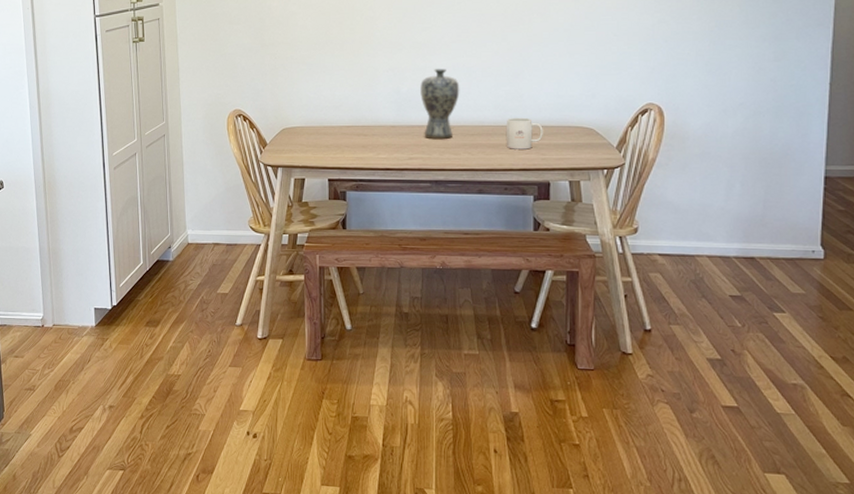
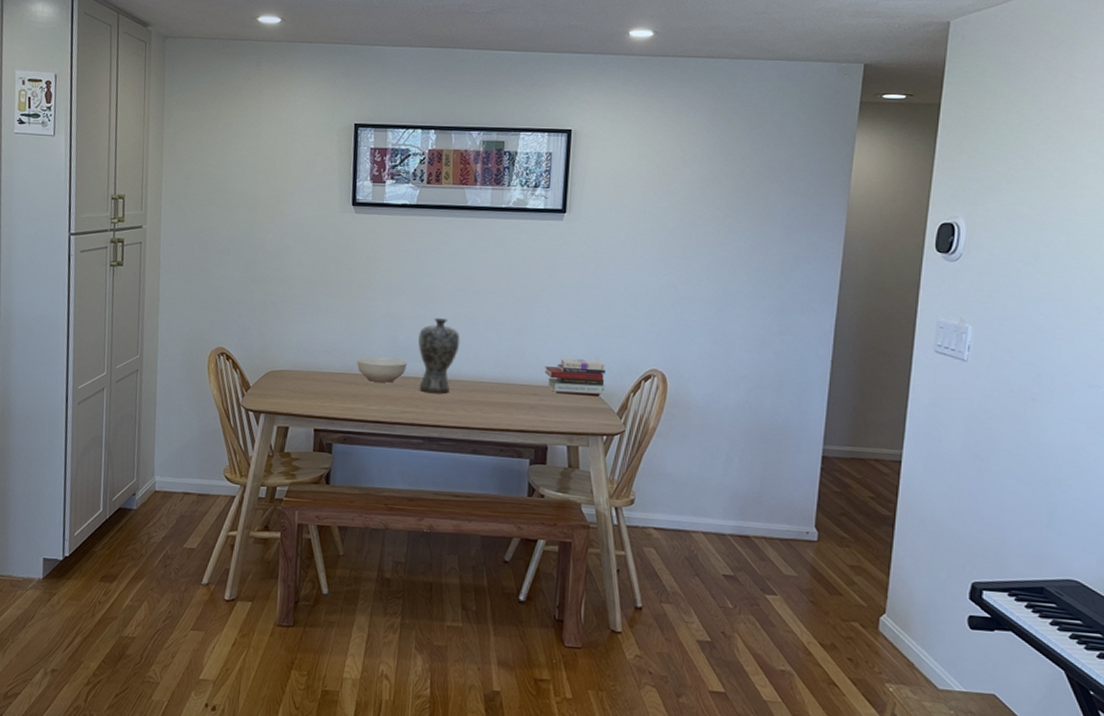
bowl: none [363,109,412,132] -> present [356,356,408,383]
mug: present [506,117,543,150] -> none [504,375,544,410]
books: none [543,97,604,133] -> present [545,358,606,397]

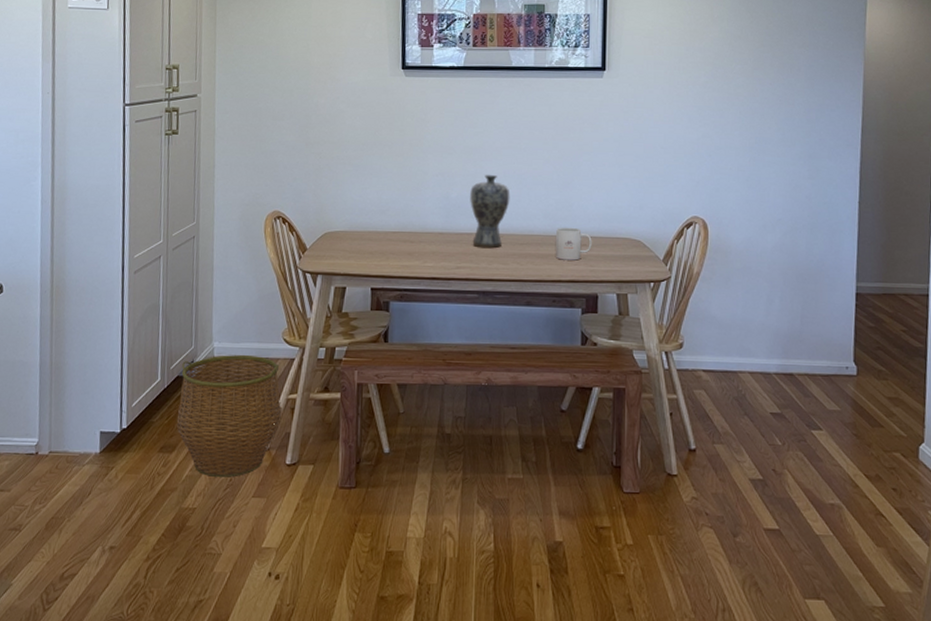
basket: none [117,489,222,610] -> present [176,354,282,477]
bowl: present [356,356,408,383] -> none [410,214,461,239]
mug: none [504,375,544,410] -> present [555,227,592,261]
books: present [545,358,606,397] -> none [592,209,651,245]

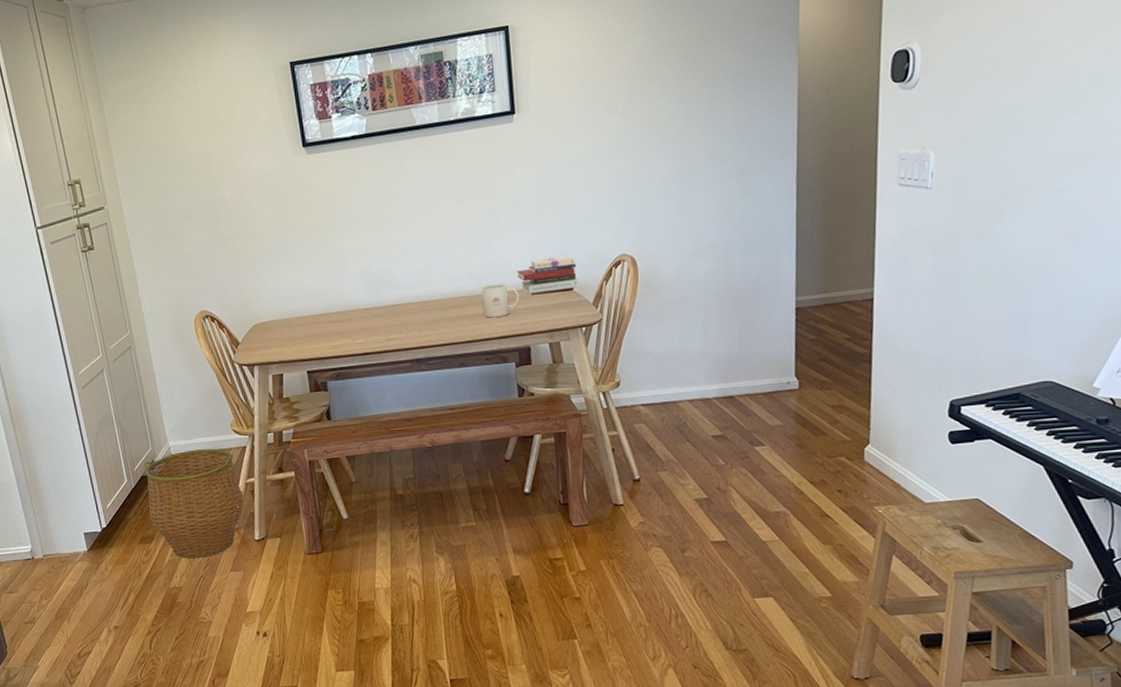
vase: present [470,174,510,249] -> none [390,242,432,318]
books: none [592,209,651,245] -> present [517,254,579,295]

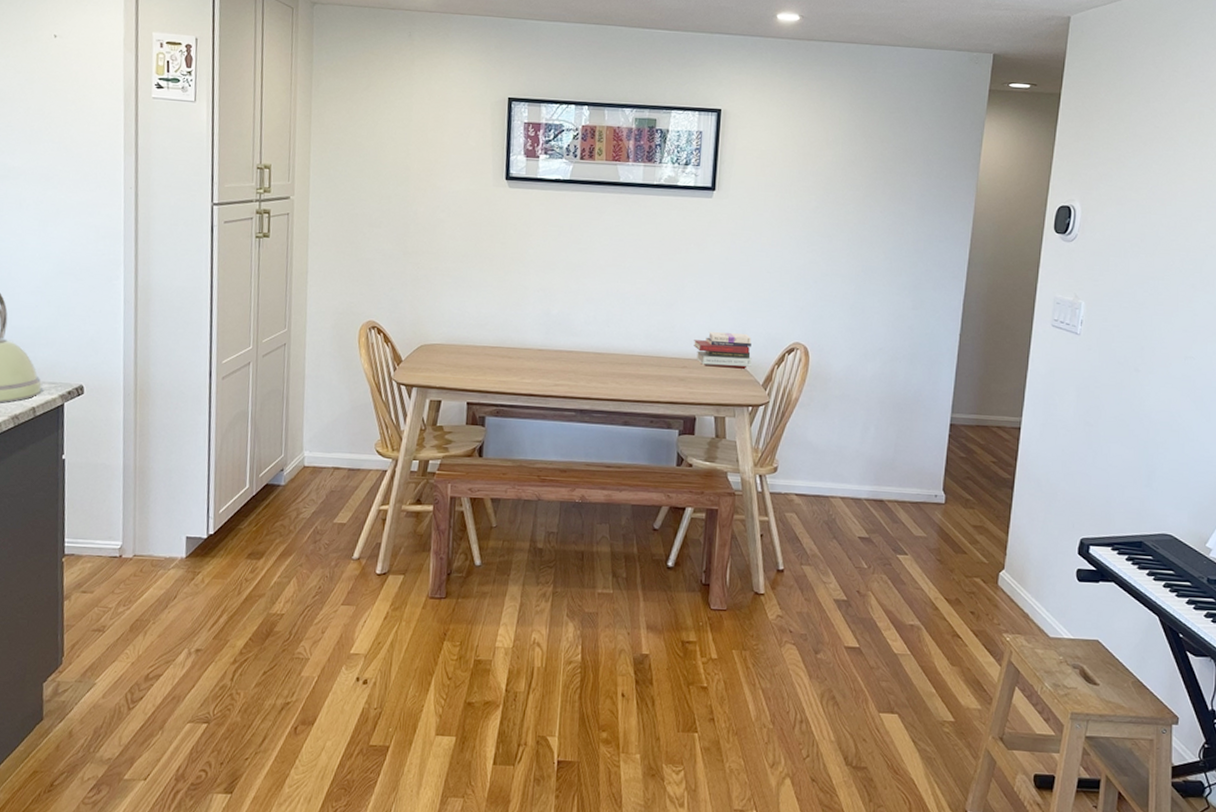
basket: present [144,448,244,559] -> none [265,464,373,585]
mug: present [481,283,519,318] -> none [654,348,693,382]

